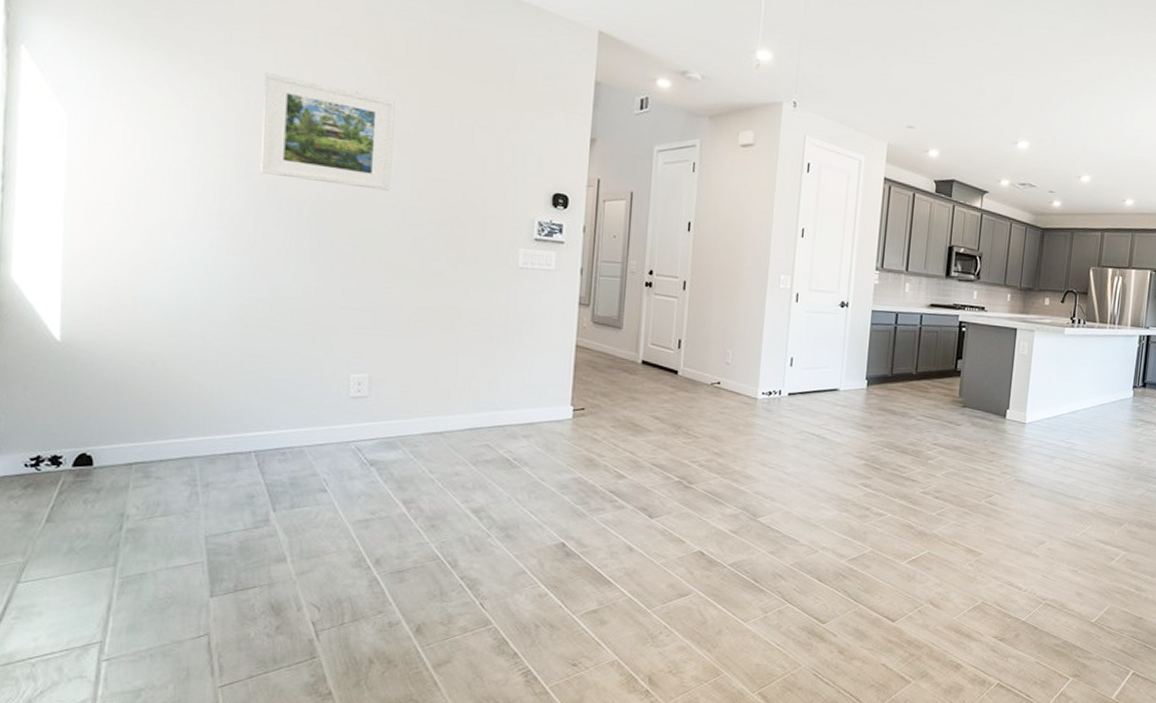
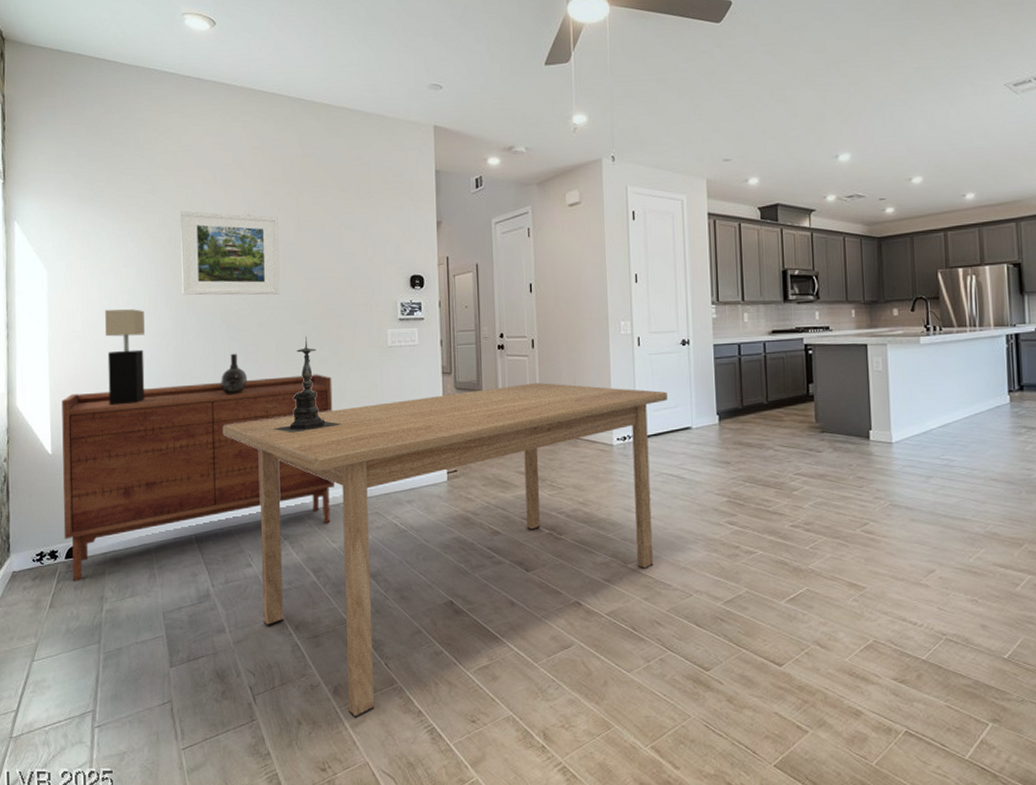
sideboard: none [72,272,447,494] -> present [62,374,334,582]
table lamp: none [148,175,205,294] -> present [105,309,145,405]
table: none [301,326,819,660] -> present [222,383,668,719]
decorative vase: none [304,250,339,298] -> present [221,353,247,394]
candle holder: none [369,242,453,350] -> present [275,336,341,433]

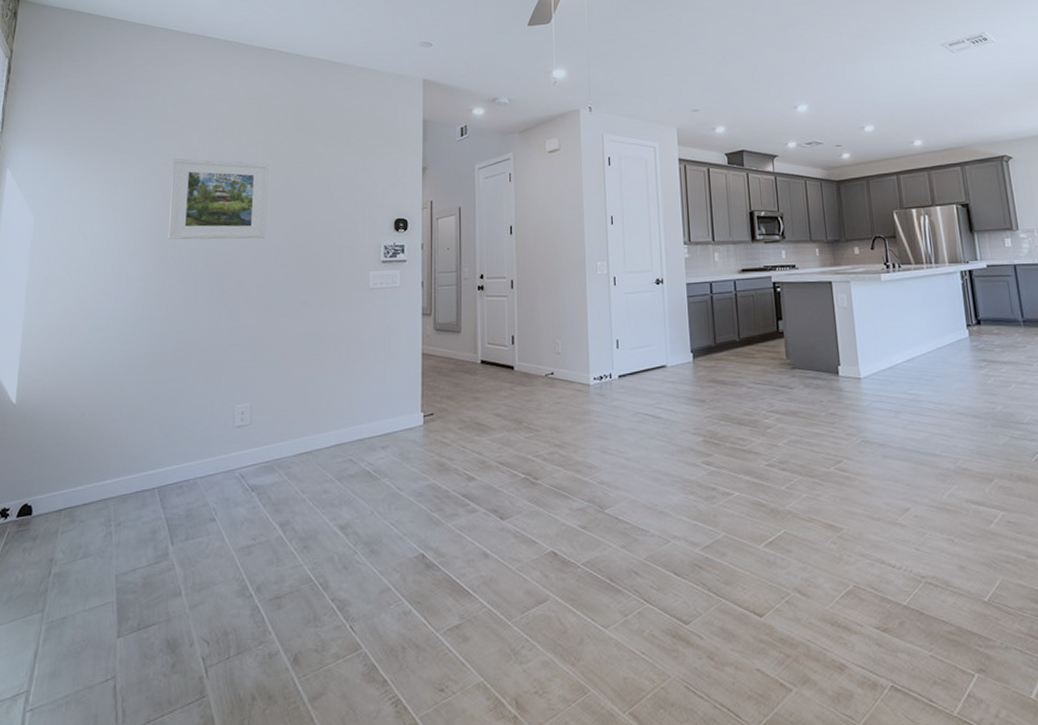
sideboard: present [62,374,334,582] -> none [18,317,312,543]
table lamp: present [105,309,145,405] -> none [82,254,128,352]
decorative vase: present [221,353,247,394] -> none [199,296,226,339]
table: present [222,383,668,719] -> none [196,323,643,692]
candle holder: present [275,336,341,433] -> none [250,279,318,378]

